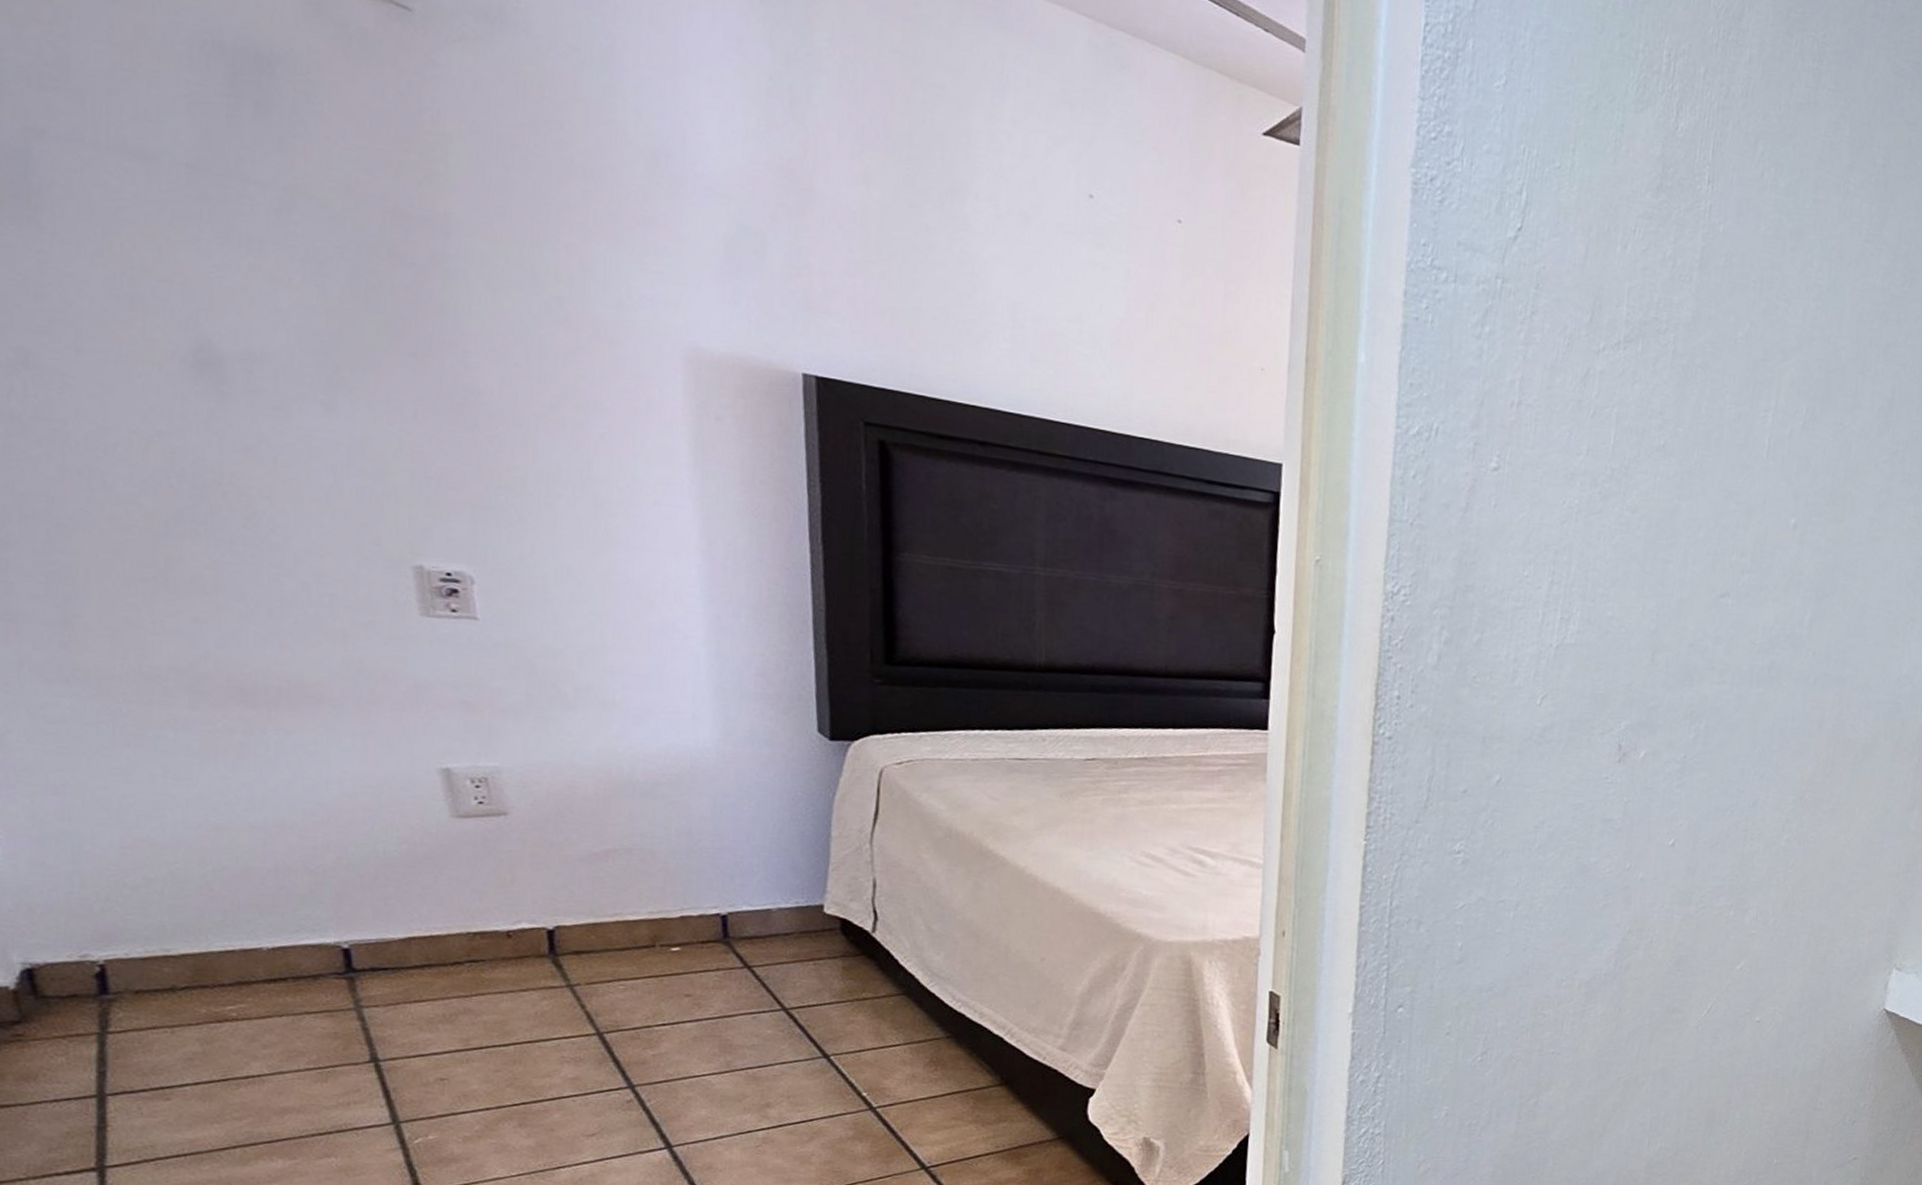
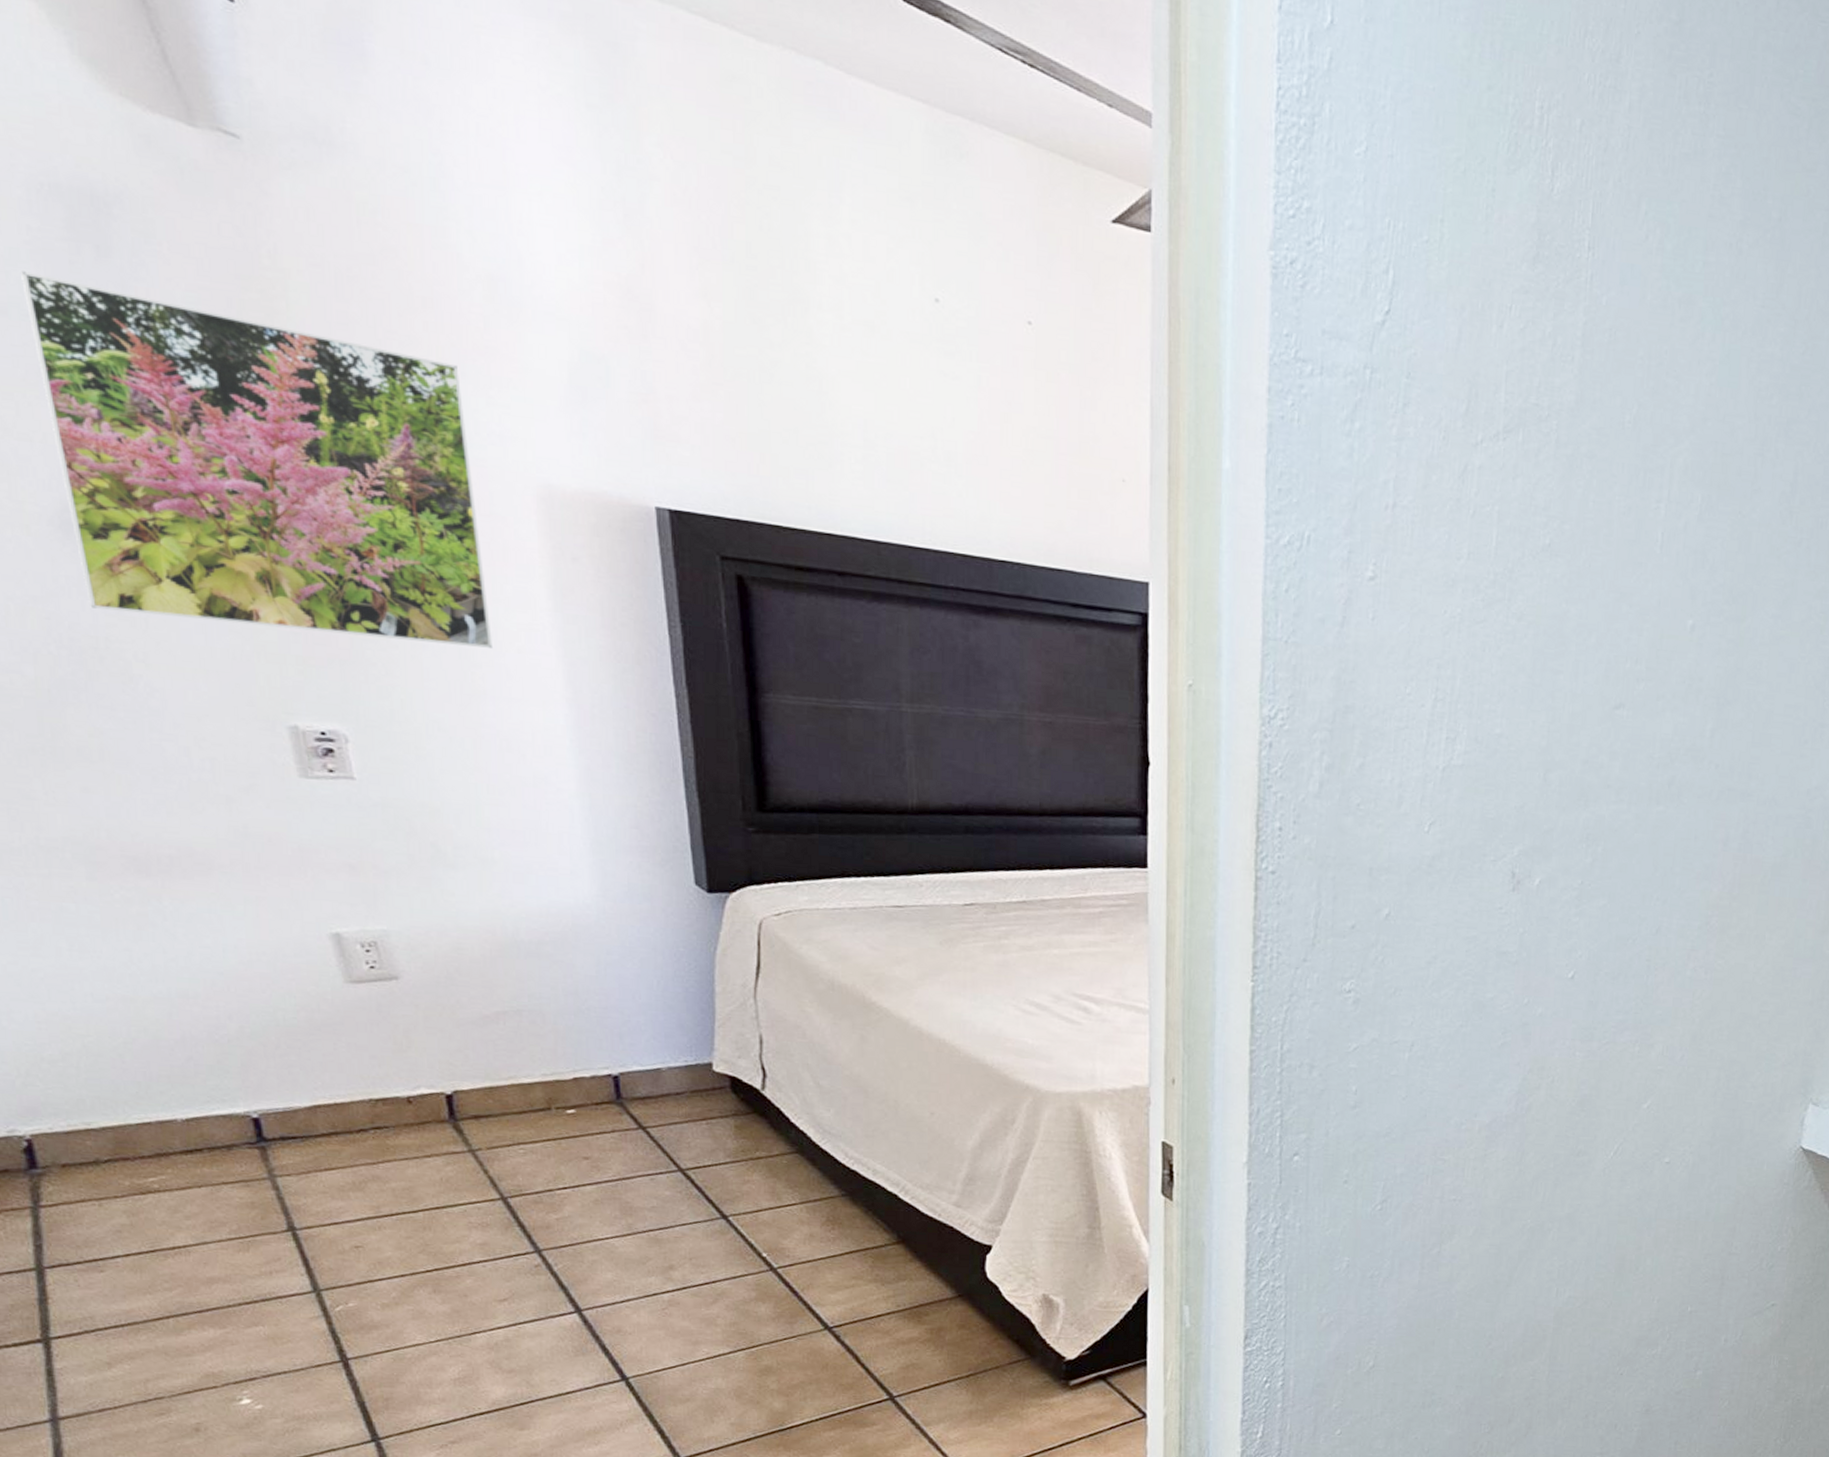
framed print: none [176,121,629,499] -> present [21,271,492,648]

